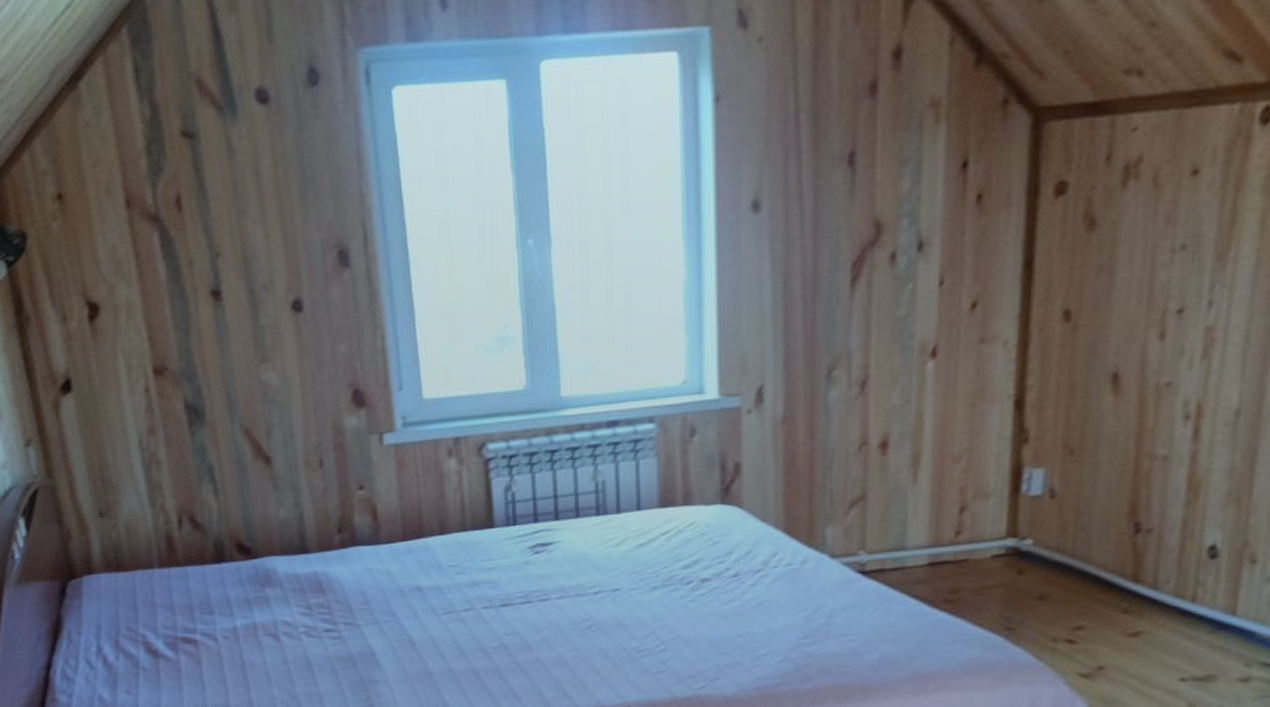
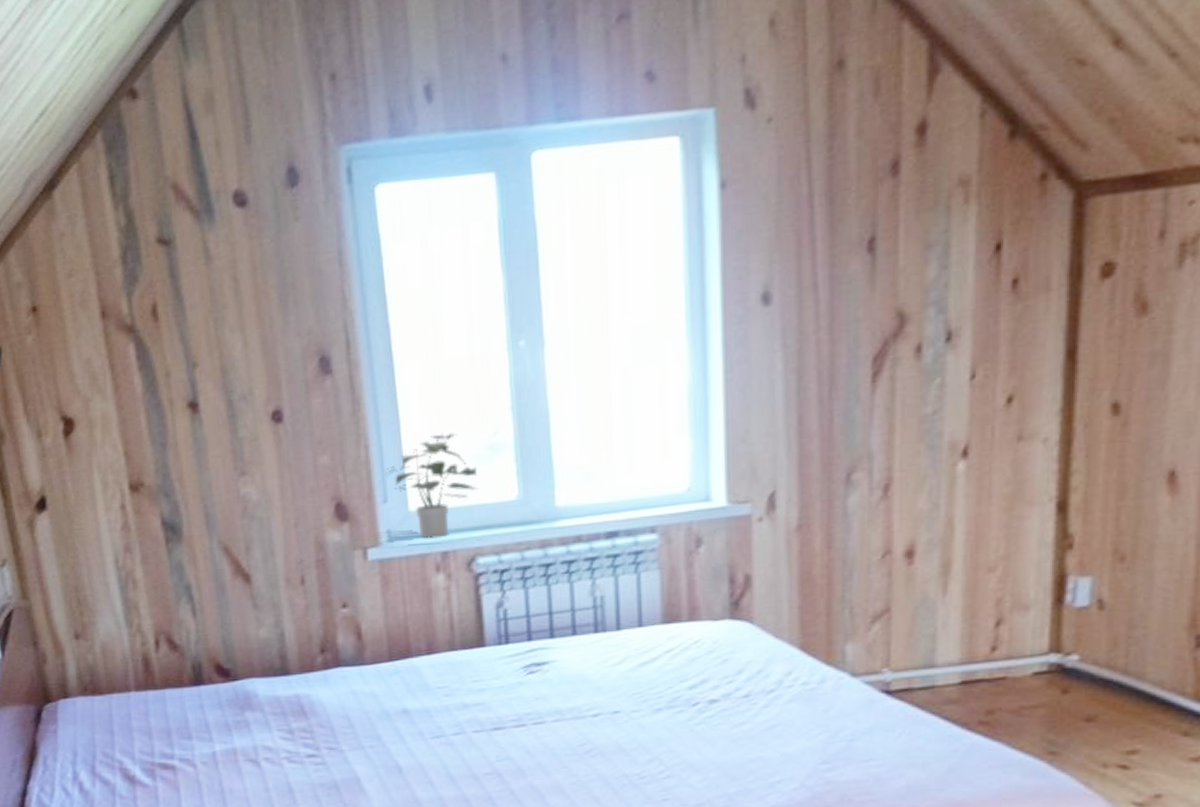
potted plant: none [401,324,489,426] -> present [386,432,479,539]

